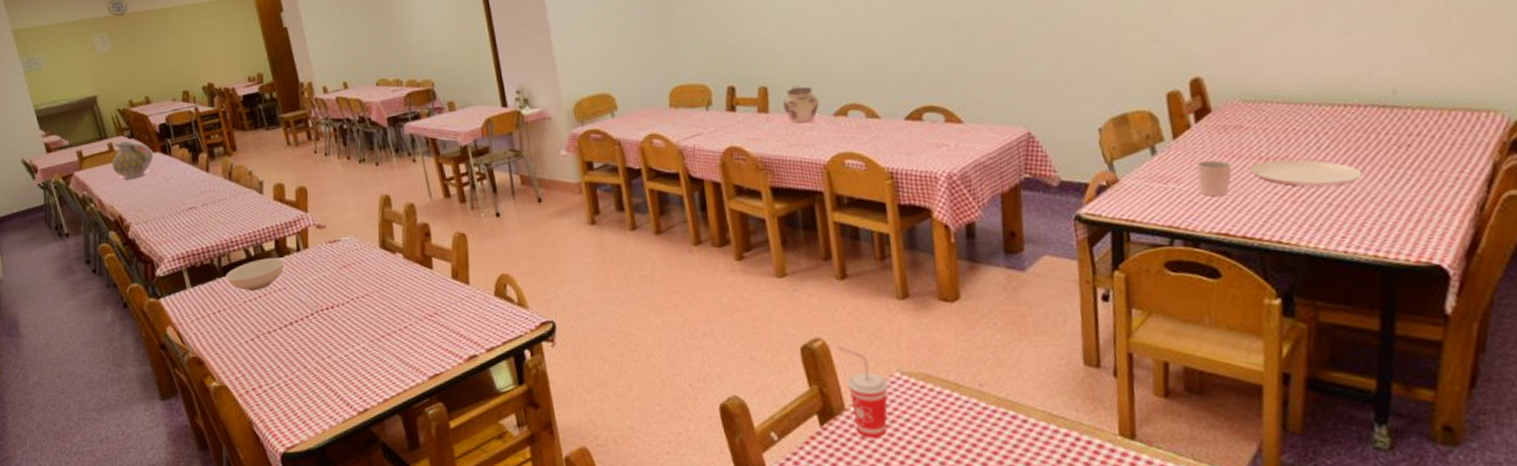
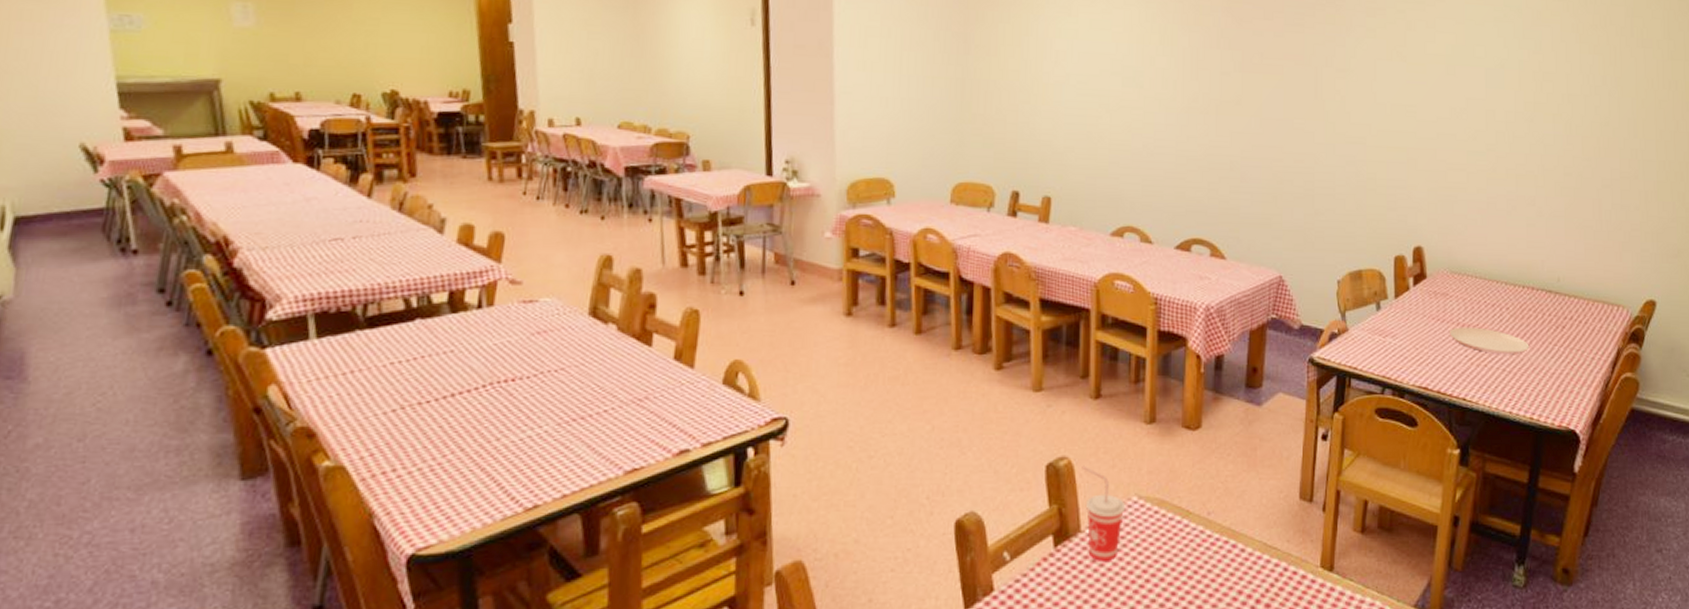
pitcher: present [111,141,153,179] -> none [225,142,292,191]
bowl: present [226,257,285,291] -> none [370,311,459,351]
pitcher: present [783,84,820,123] -> none [1064,199,1099,238]
cup: present [1197,160,1232,197] -> none [1409,320,1436,354]

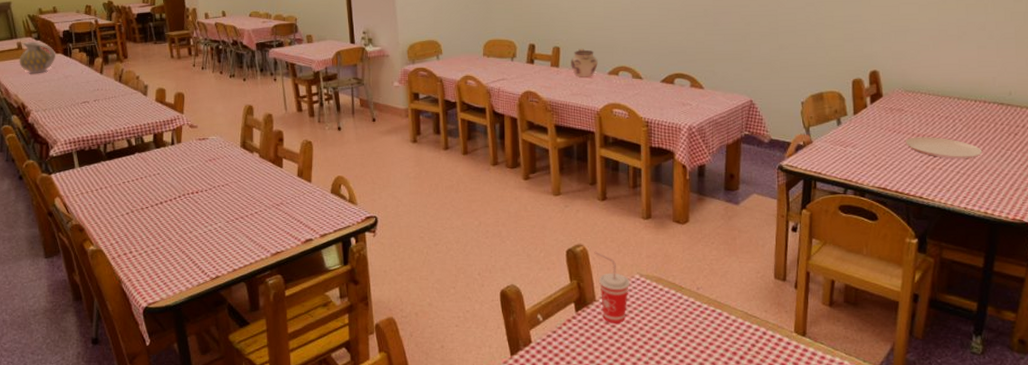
pitcher: none [225,142,292,191] -> present [19,42,55,73]
pitcher: none [1064,199,1099,238] -> present [571,47,598,77]

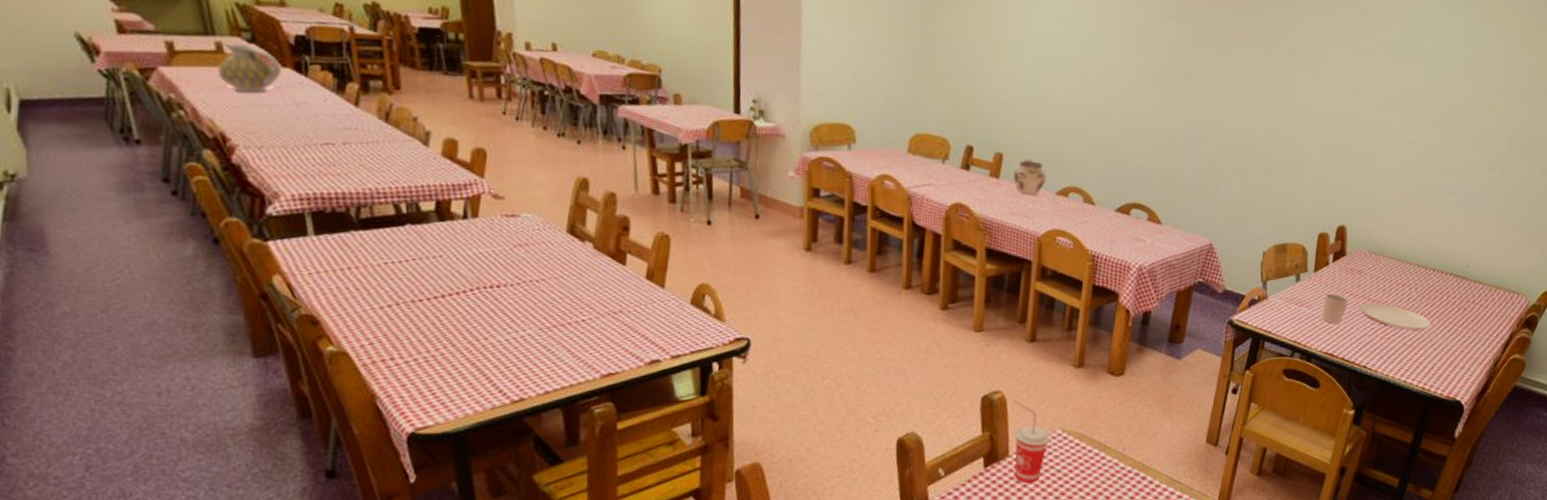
cup: none [868,133,893,160] -> present [1321,293,1348,325]

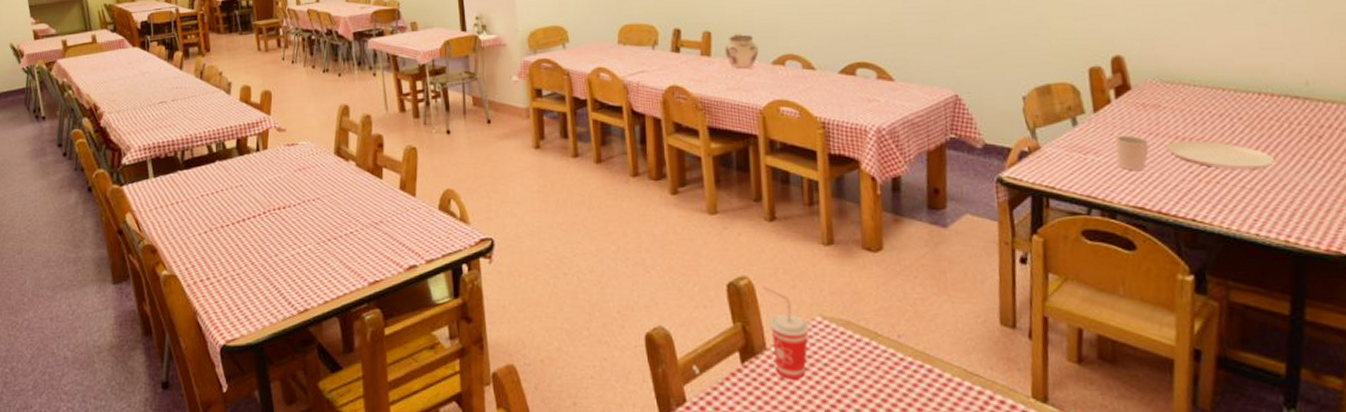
pitcher: present [217,42,281,93] -> none [92,34,132,70]

